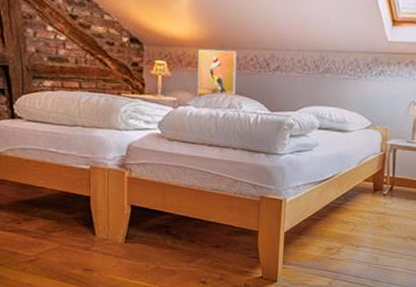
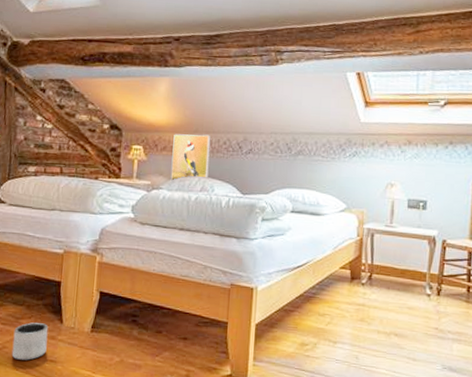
planter: none [46,235,81,270] -> present [11,322,49,361]

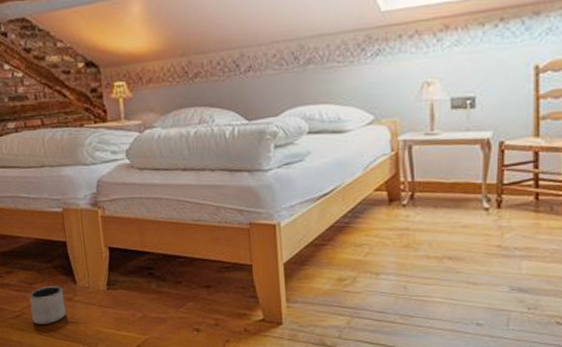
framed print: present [170,134,211,180] -> none [158,56,205,115]

